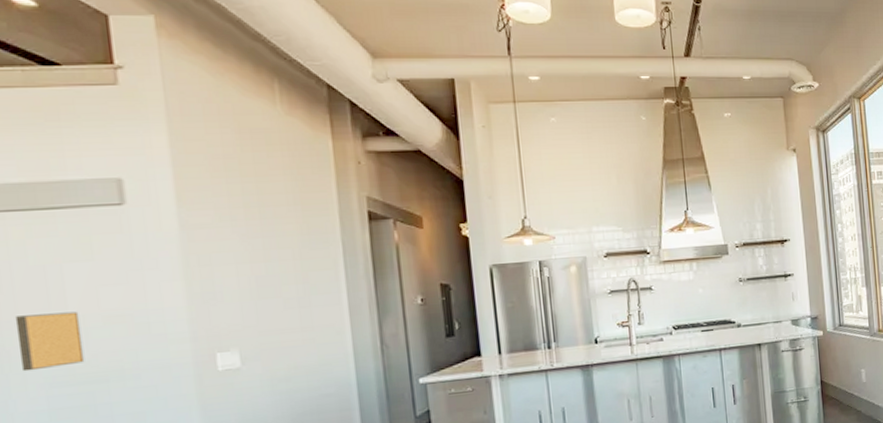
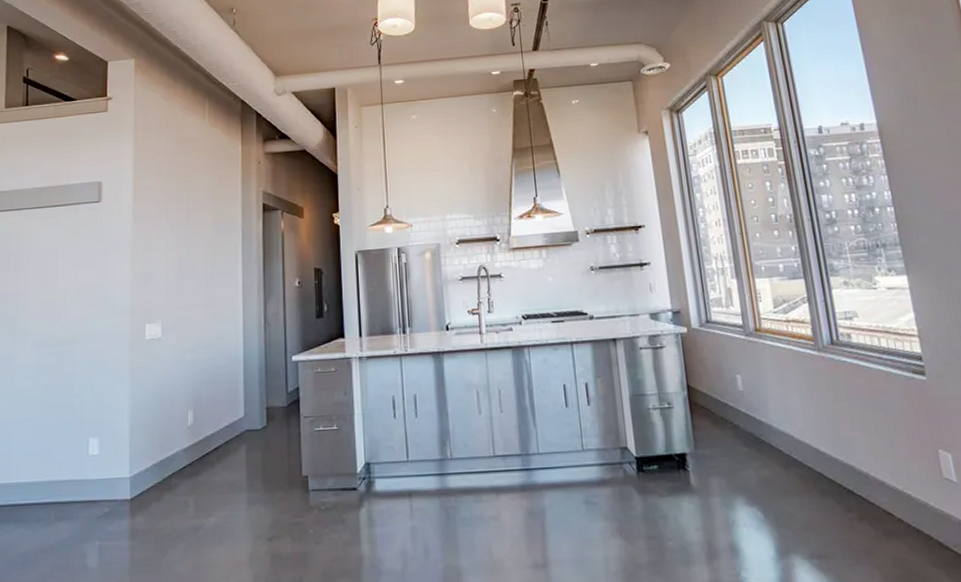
wall art: present [14,311,85,372] -> none [24,286,63,333]

